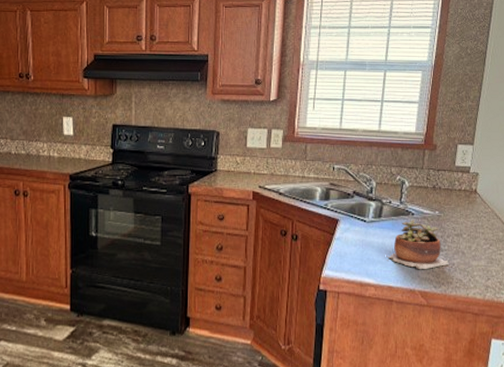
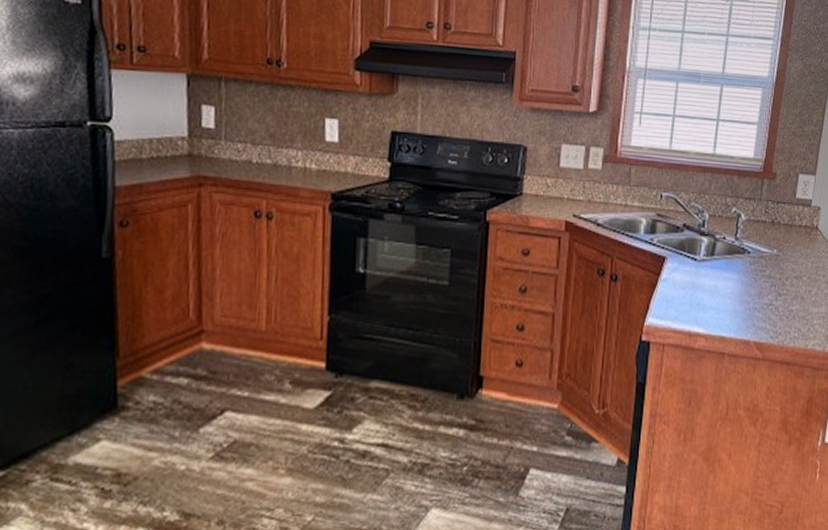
succulent plant: present [386,220,449,270] -> none [719,259,787,318]

